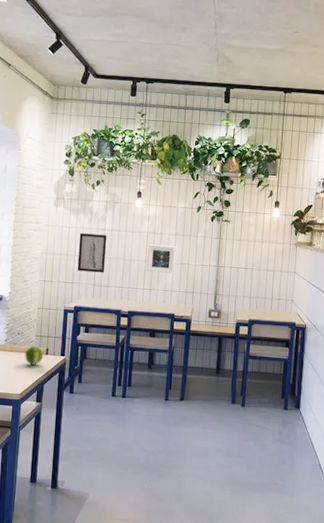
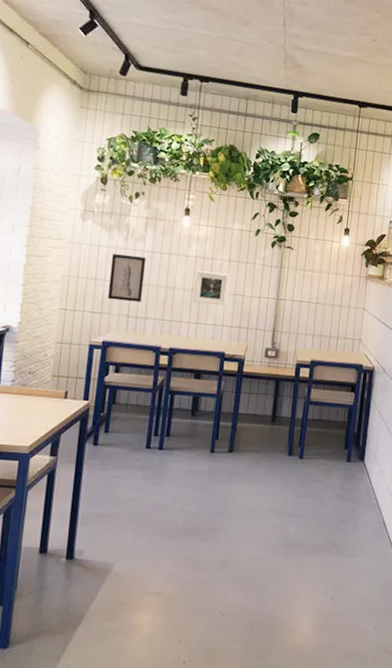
fruit: present [24,346,44,365] -> none [36,388,62,411]

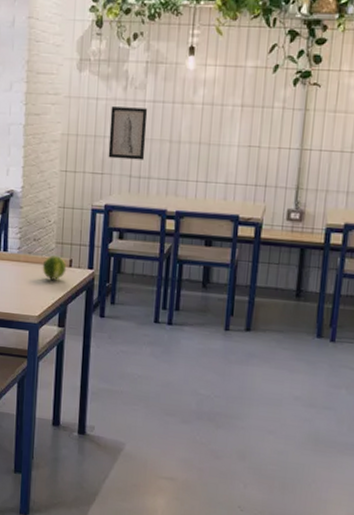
fruit: none [36,388,62,411] -> present [42,255,67,280]
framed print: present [193,270,229,306] -> none [201,120,243,161]

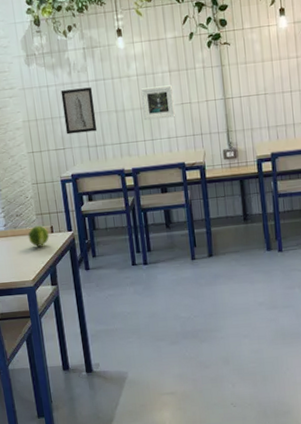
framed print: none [201,120,243,161] -> present [140,85,176,121]

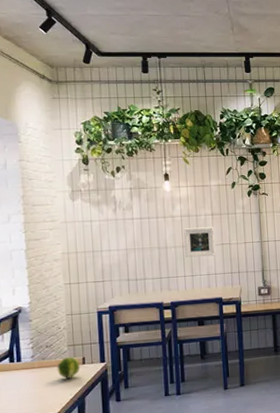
wall art: present [60,87,97,135] -> none [104,224,139,268]

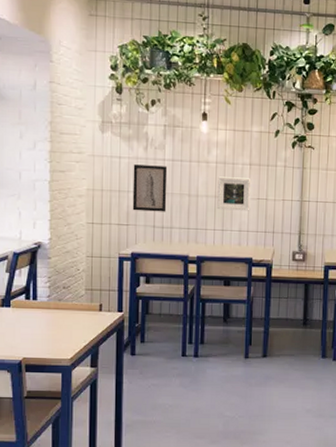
fruit: present [57,357,81,378] -> none [73,302,97,324]
wall art: none [104,224,139,268] -> present [132,164,168,212]

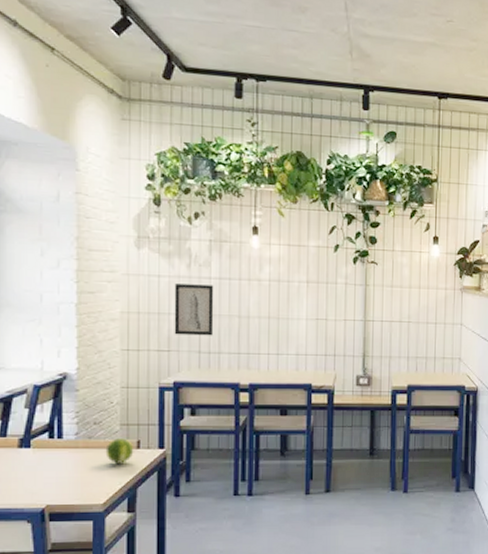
fruit: none [73,302,97,324] -> present [105,438,134,463]
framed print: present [217,176,251,211] -> none [271,295,309,333]

